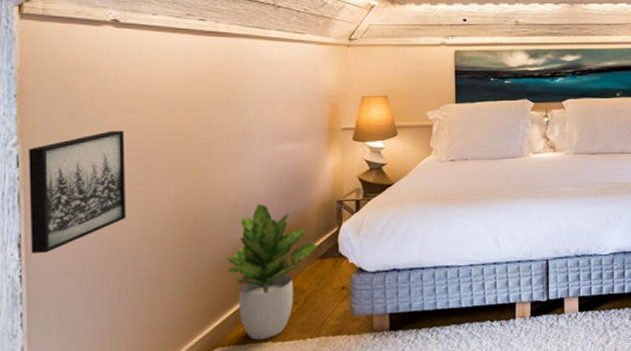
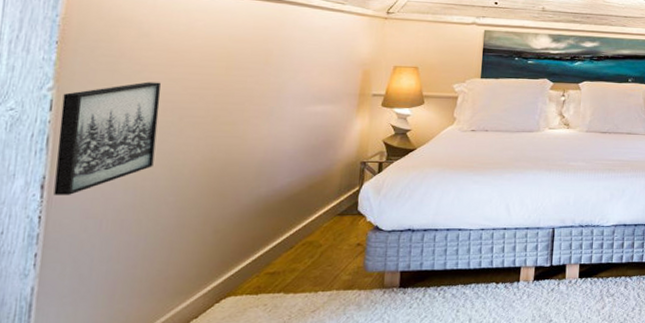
potted plant: present [226,204,319,341] -> none [246,161,339,291]

